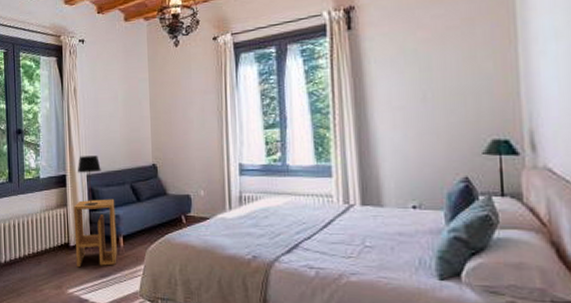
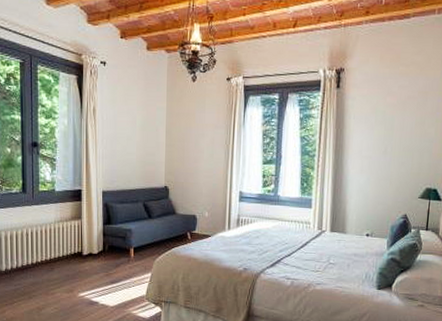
side table: present [73,198,117,268] -> none [88,214,128,274]
table lamp: present [78,155,101,205] -> none [94,173,116,220]

